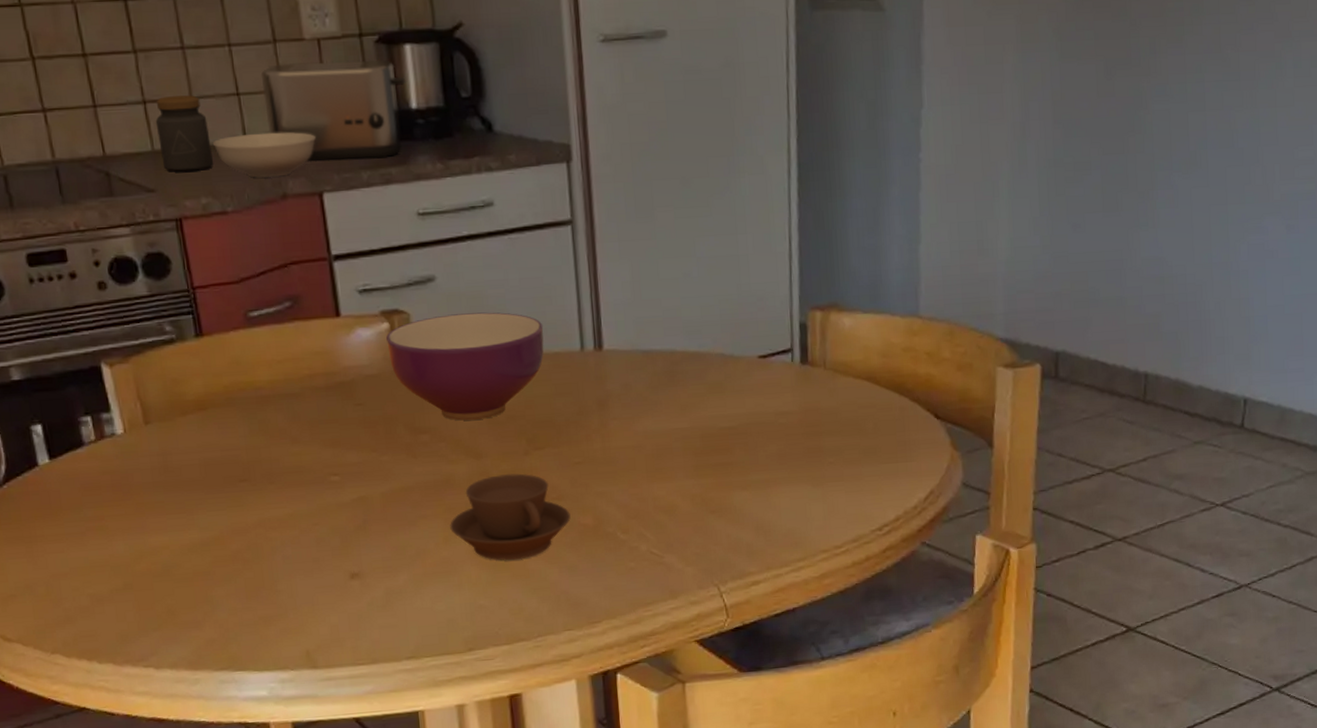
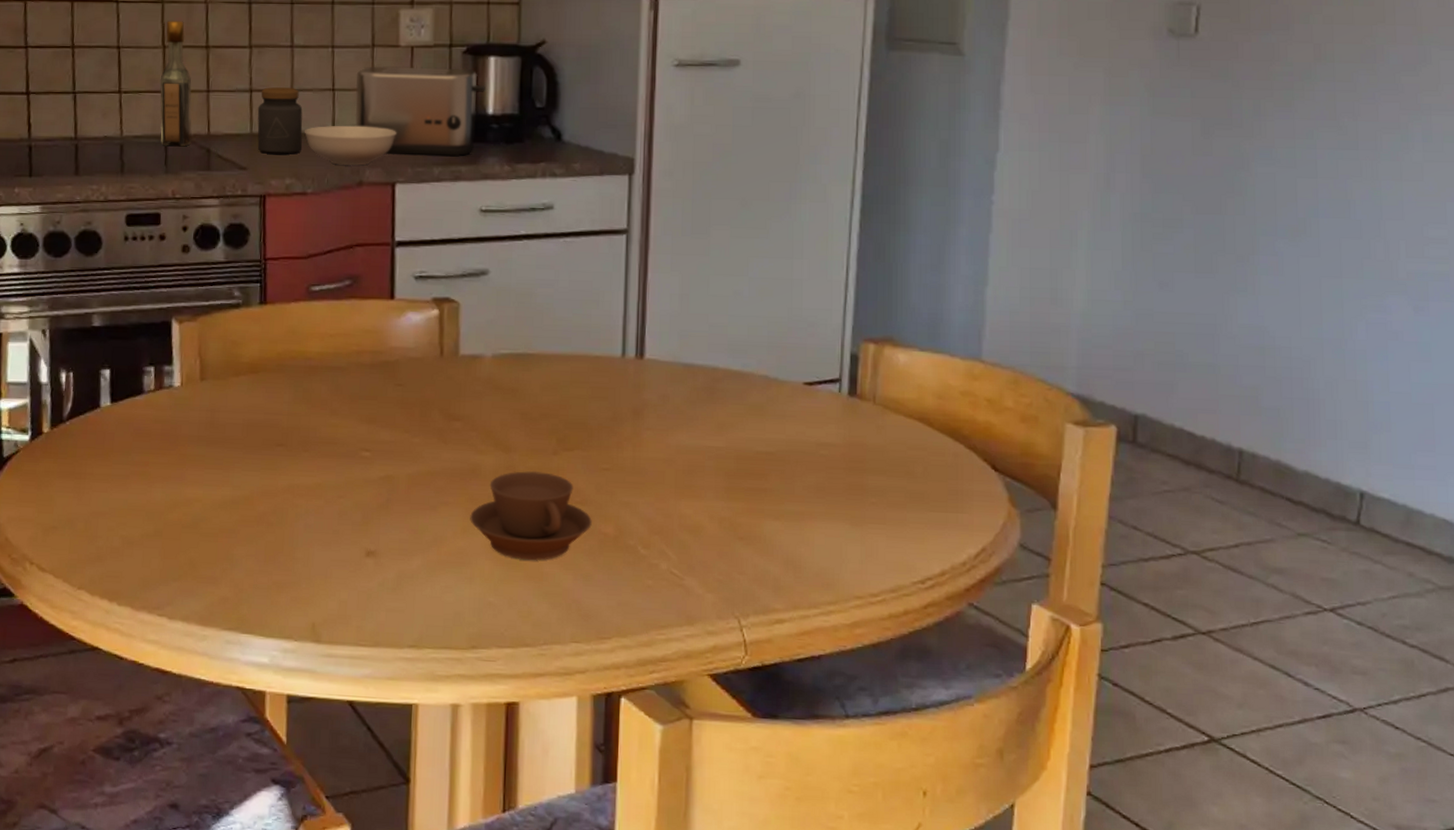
bottle: none [30,26,87,173] -> present [160,21,192,147]
bowl: present [386,312,544,421] -> none [434,308,588,414]

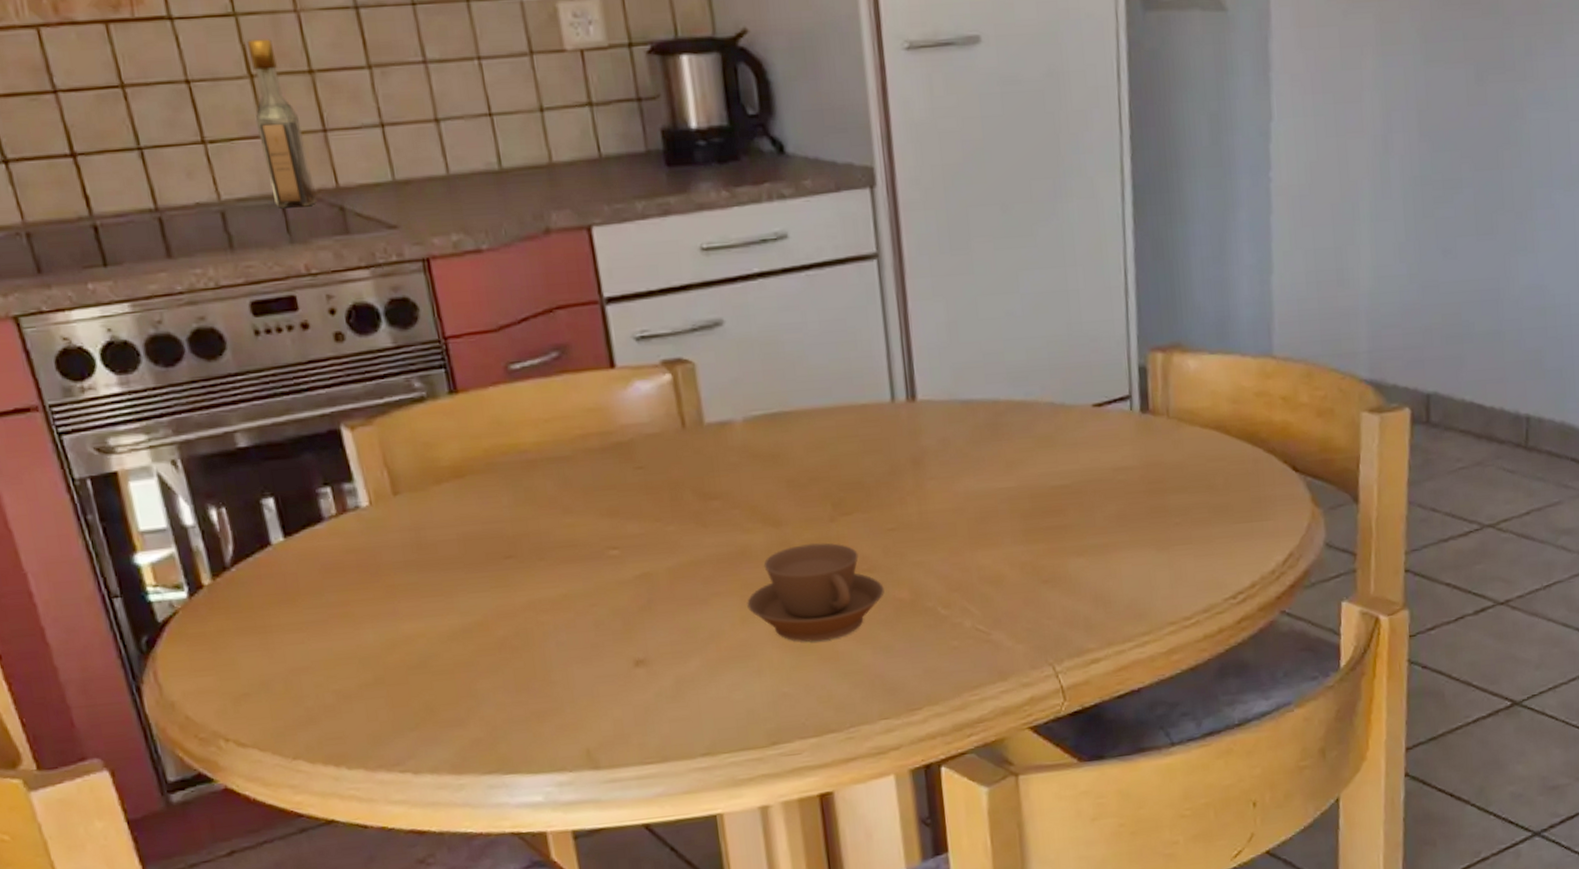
jar: present [257,87,303,154] -> none [395,116,465,205]
bowl: present [304,125,396,166] -> none [462,157,582,211]
toaster: present [355,66,486,157] -> none [516,72,683,192]

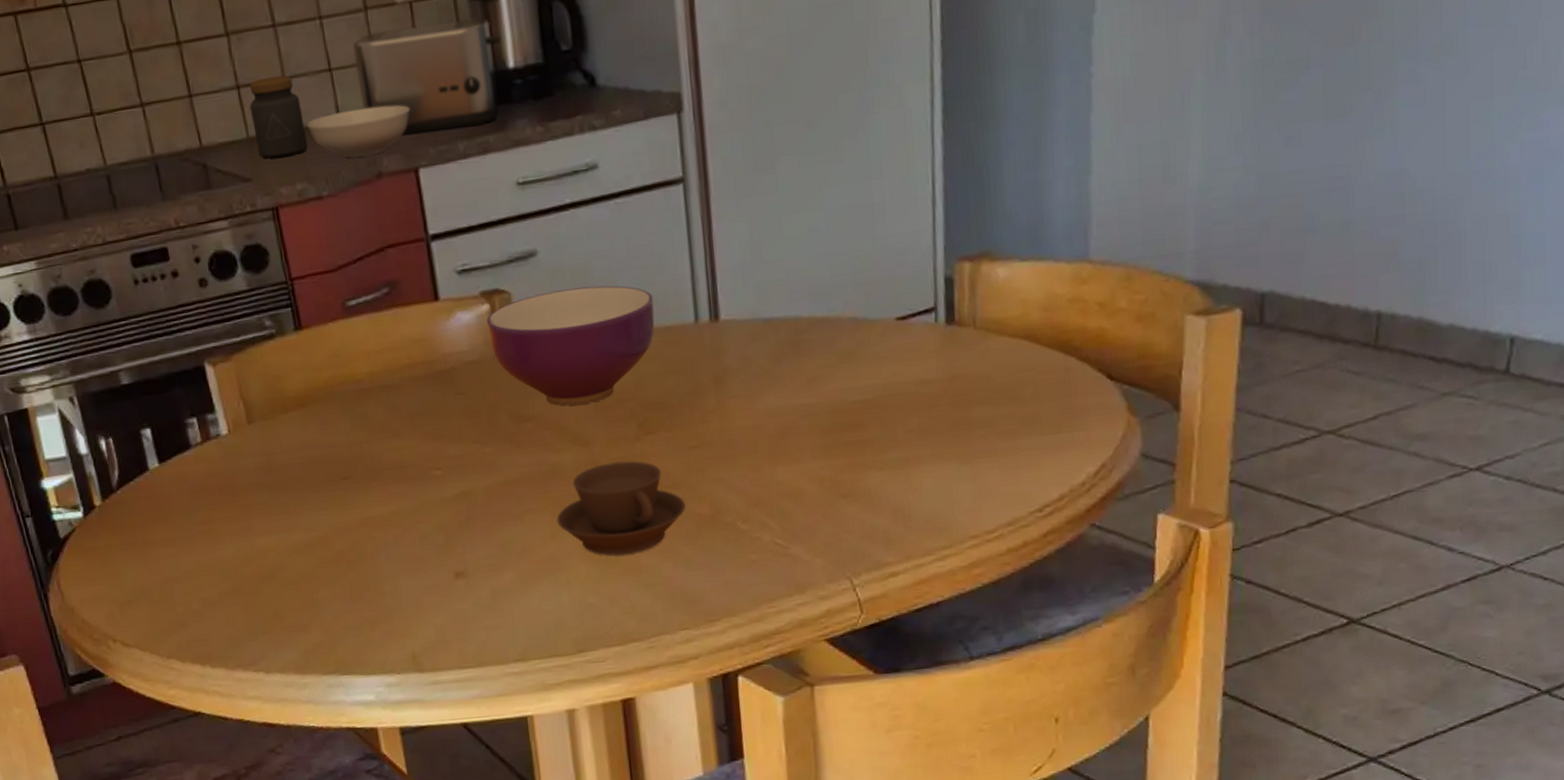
bottle: present [247,39,317,209] -> none [126,16,185,170]
jar: none [395,116,465,205] -> present [249,75,308,159]
bowl: none [462,157,582,211] -> present [306,105,410,158]
toaster: none [516,72,683,192] -> present [352,17,502,137]
bowl: none [669,360,850,484] -> present [487,285,655,406]

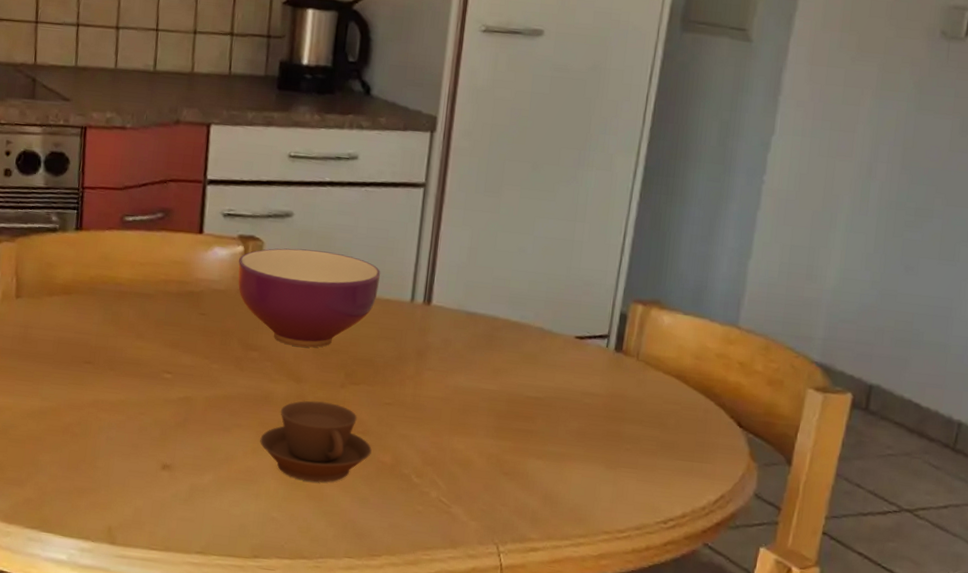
jar: present [249,75,308,159] -> none [81,23,127,90]
bowl: present [306,105,410,158] -> none [126,64,215,105]
toaster: present [352,17,502,137] -> none [176,10,302,103]

